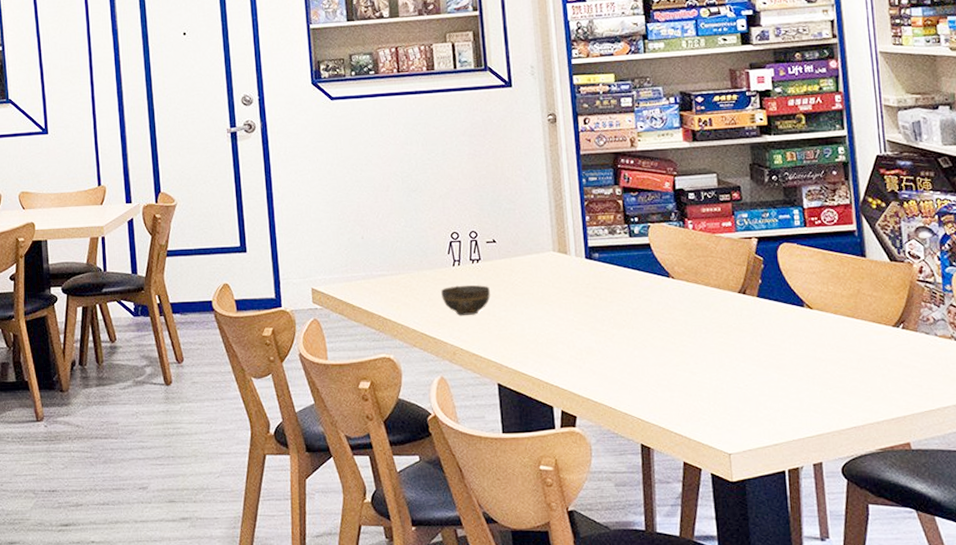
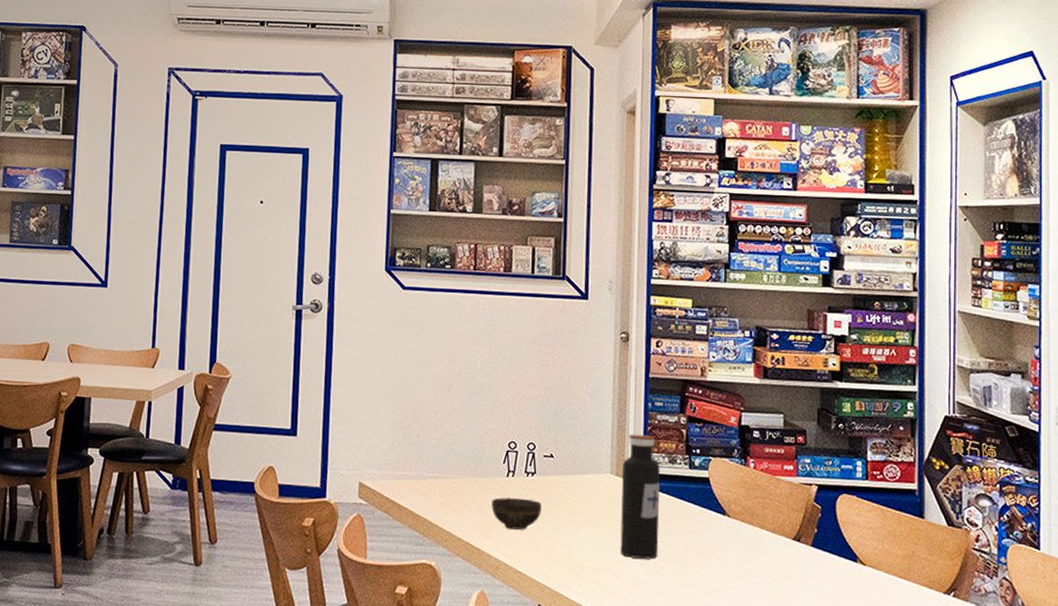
water bottle: none [563,209,608,329] -> present [620,434,660,559]

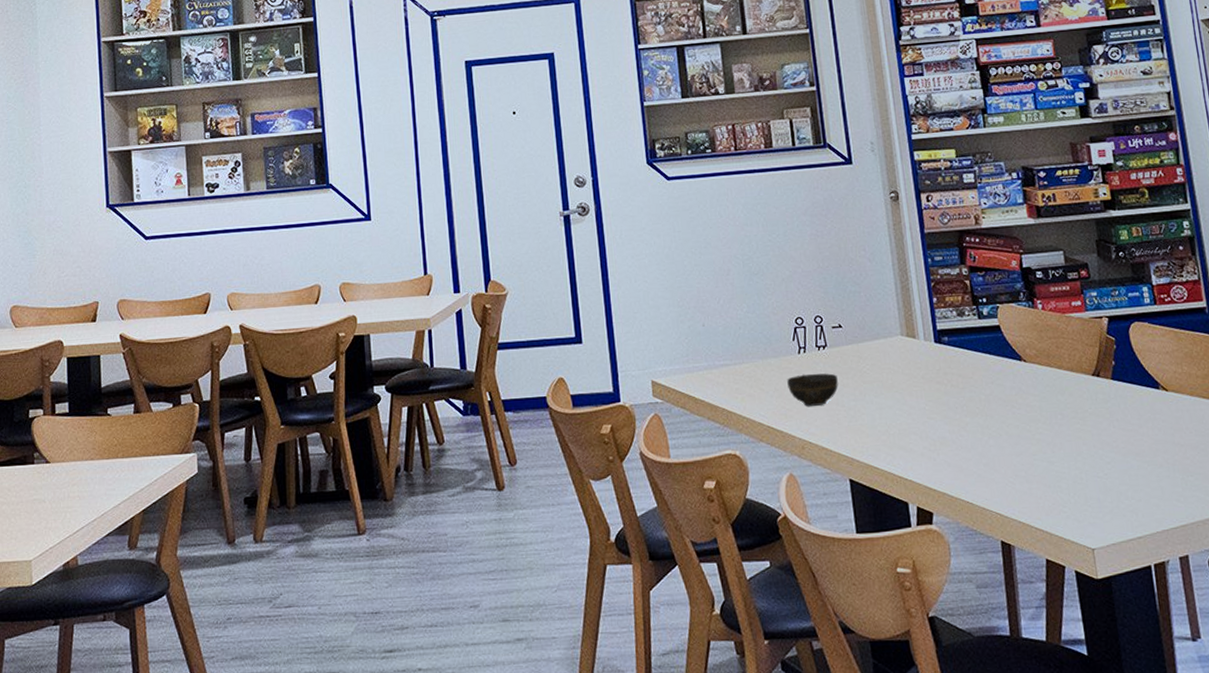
water bottle: present [620,434,660,559] -> none [911,291,961,418]

